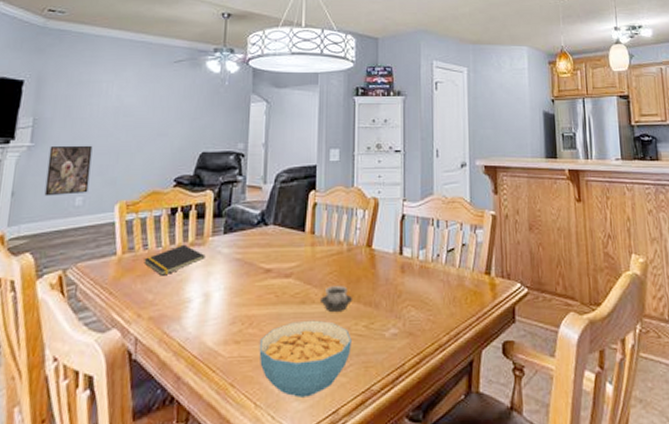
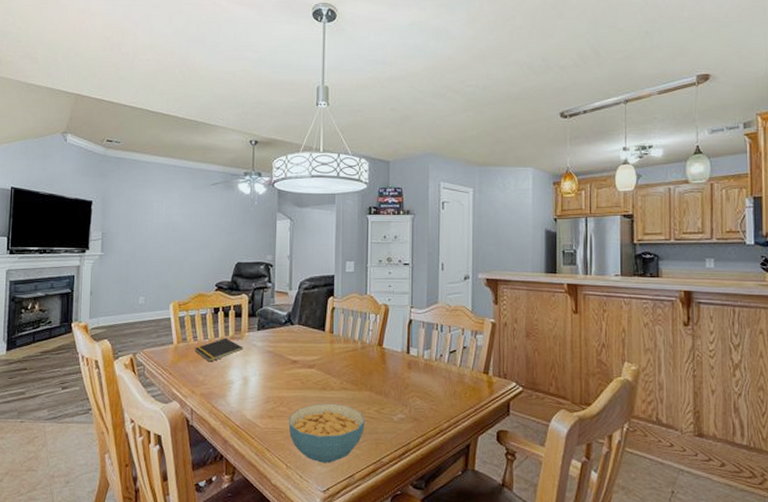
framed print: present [44,145,93,196] -> none [115,255,149,296]
cup: present [319,286,353,311] -> none [338,377,366,398]

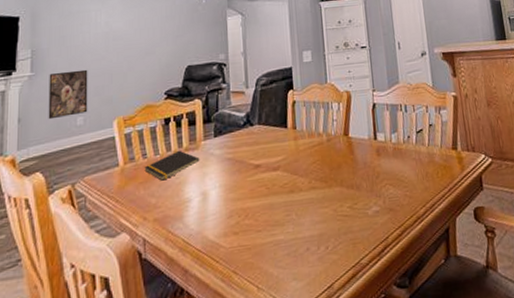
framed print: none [115,255,149,296] -> present [48,69,88,120]
cereal bowl: present [288,403,365,463] -> none [256,206,339,278]

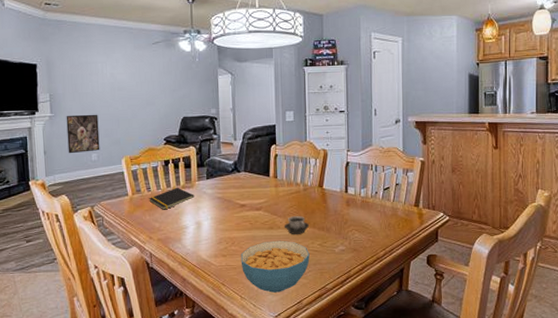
cereal bowl: none [256,206,339,278] -> present [240,240,310,293]
cup: none [306,173,337,197] -> present [284,216,310,234]

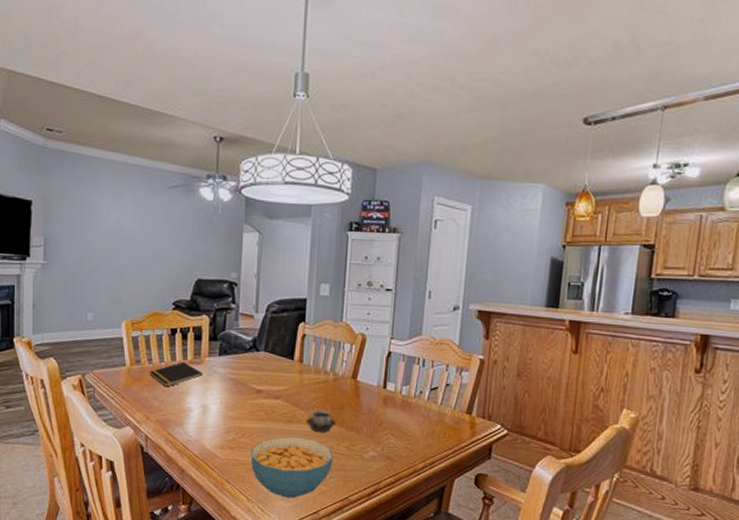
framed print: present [66,114,100,154] -> none [60,265,98,311]

